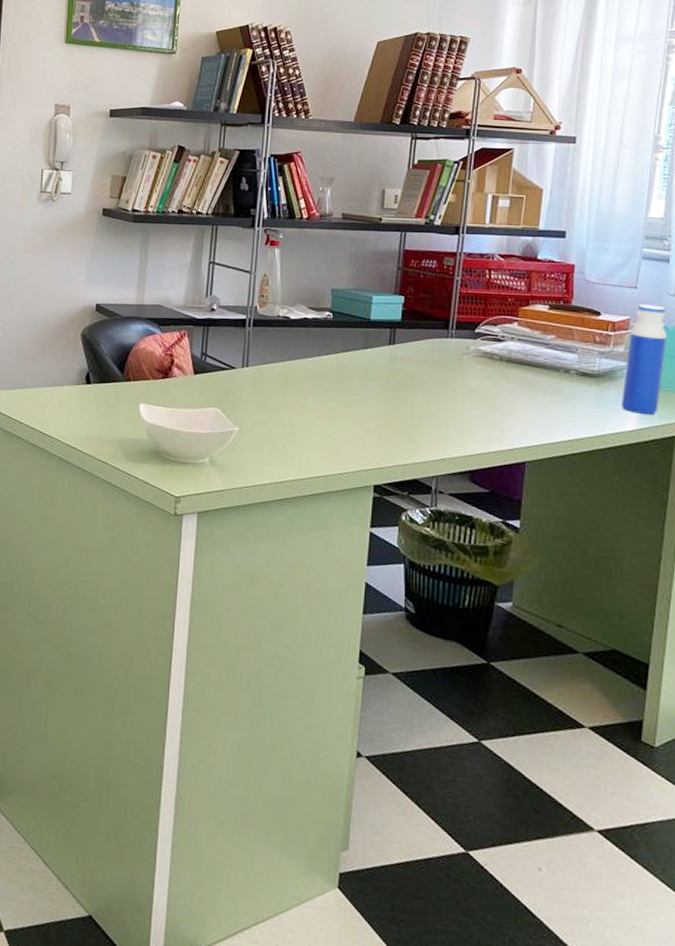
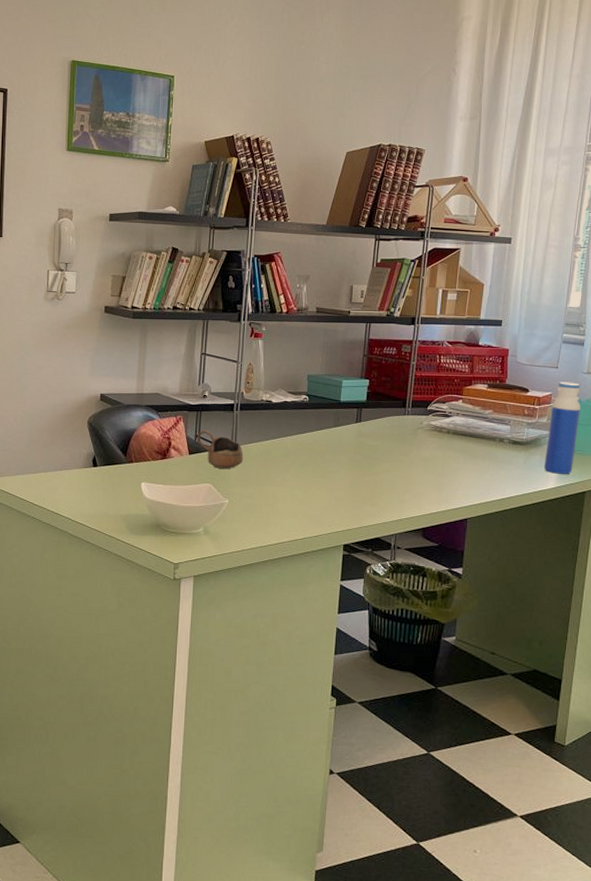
cup: none [203,346,257,392] -> present [197,429,244,469]

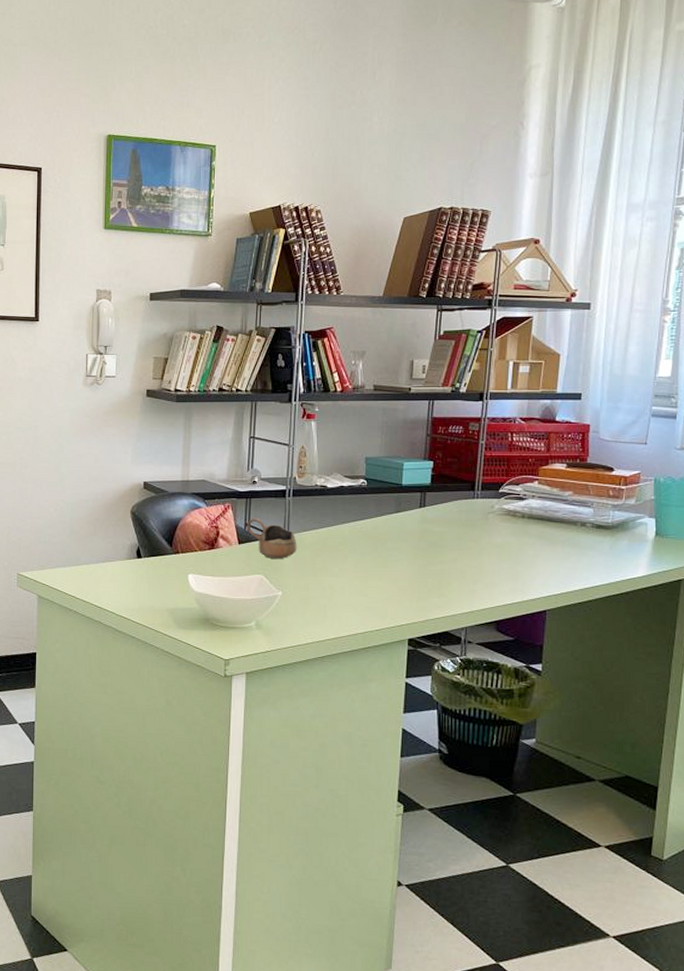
water bottle: present [544,382,580,474] -> none [633,459,674,561]

